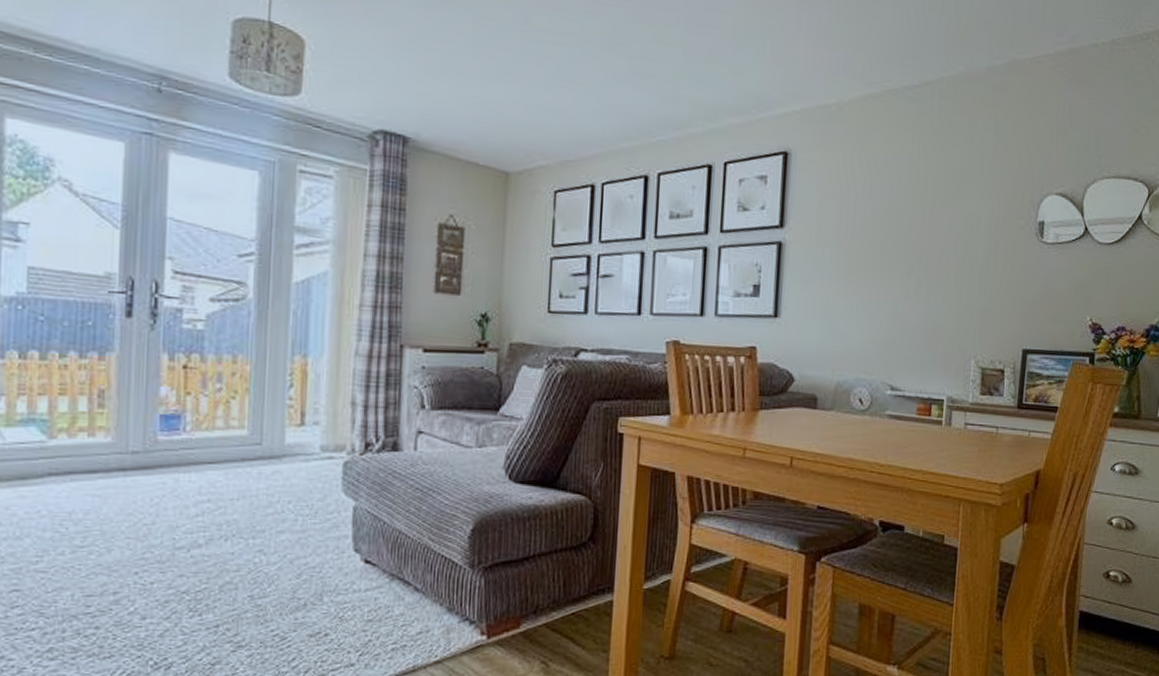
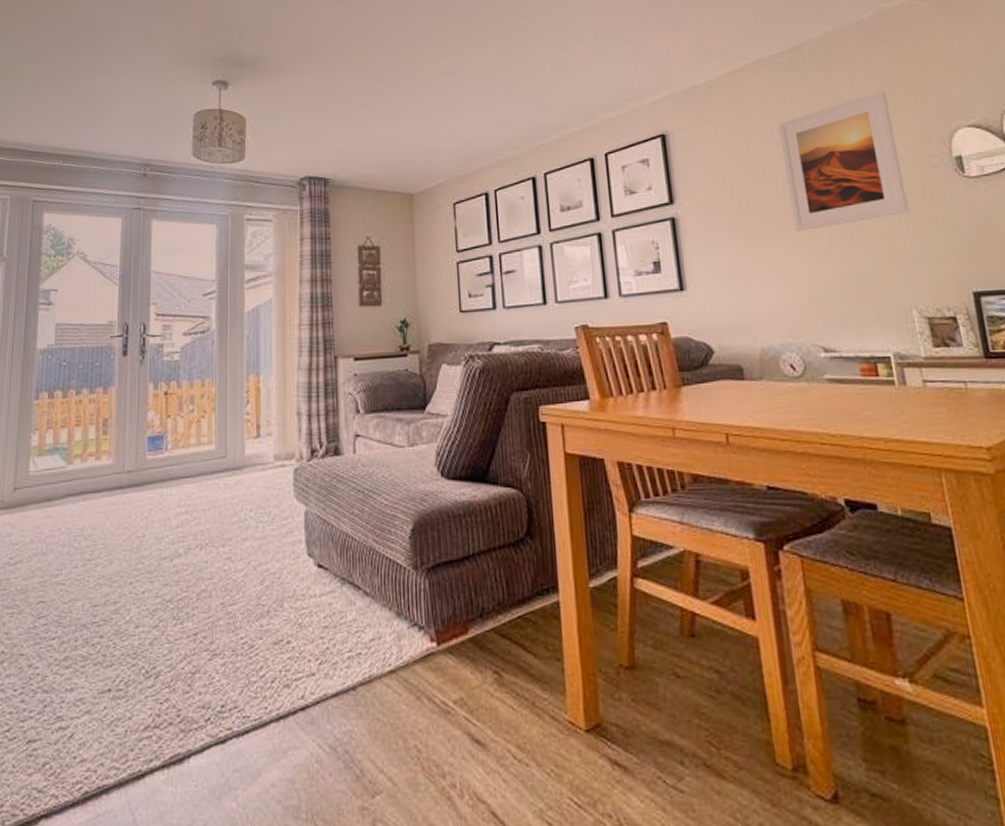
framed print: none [889,144,997,273] -> present [778,90,909,231]

